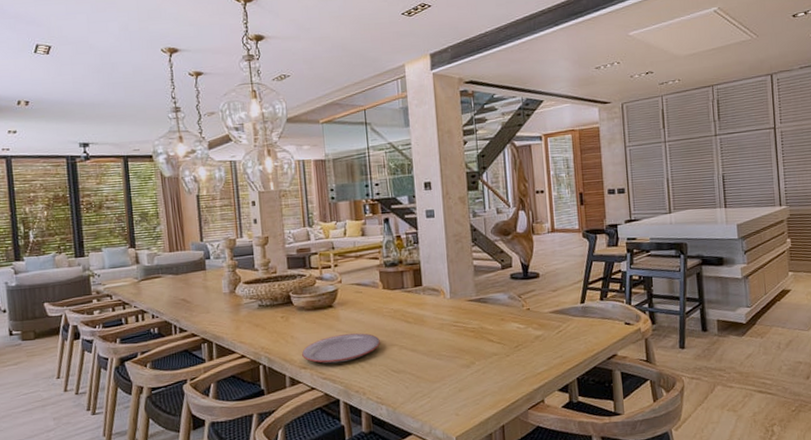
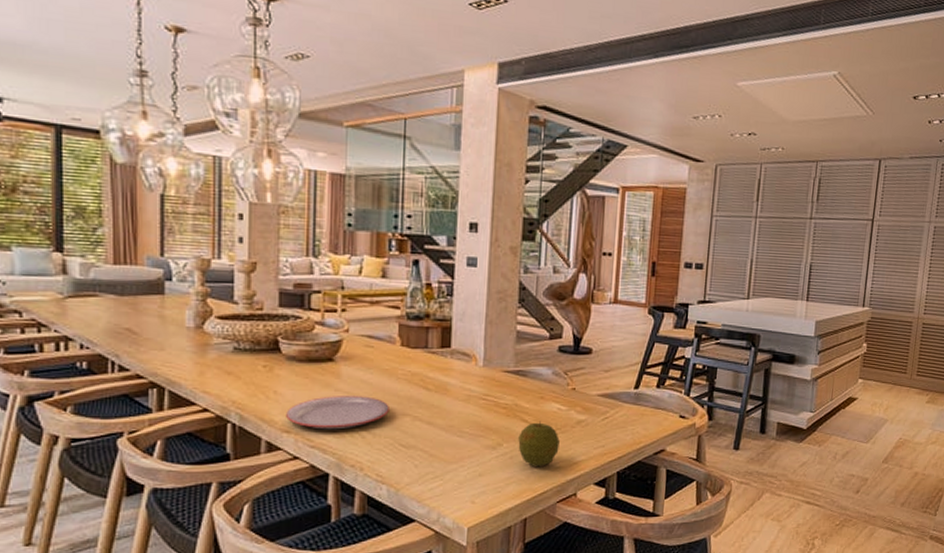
apple: none [487,339,523,380] -> present [518,421,560,467]

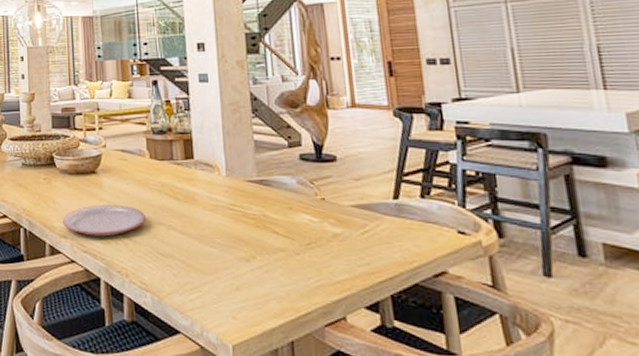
apple: present [518,421,560,467] -> none [271,233,318,284]

